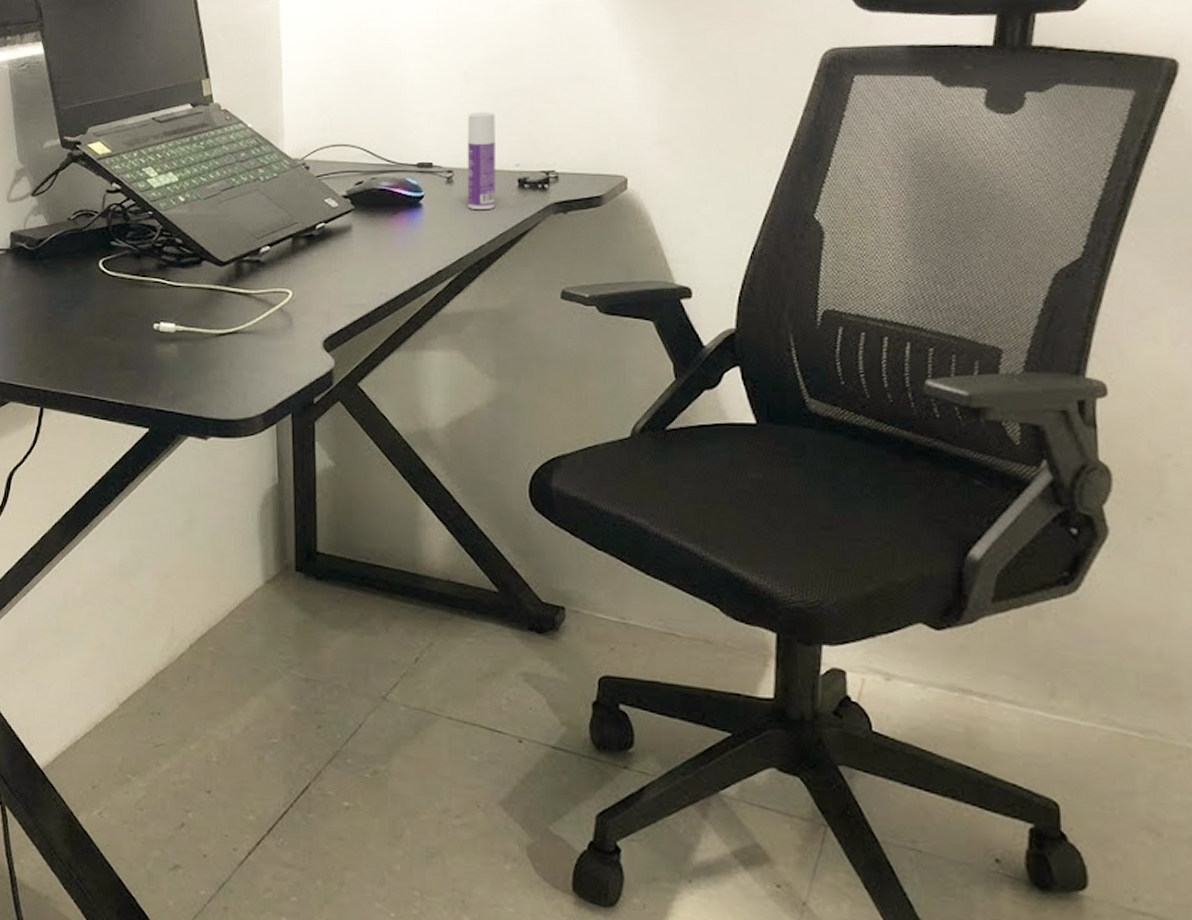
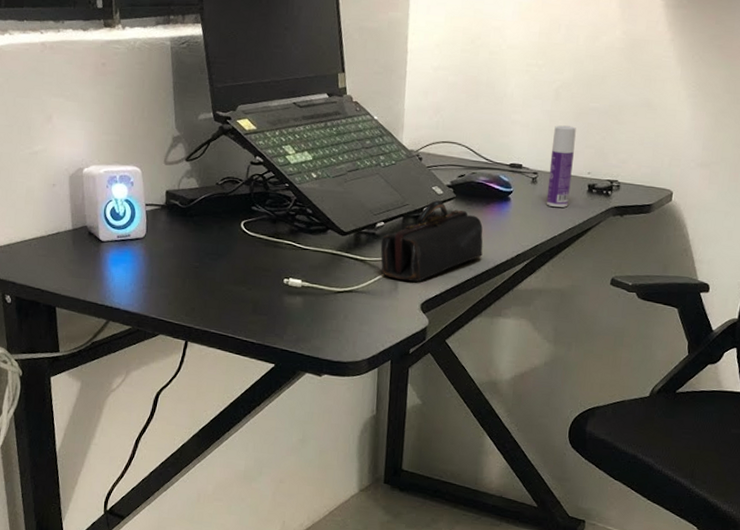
pencil case: none [267,215,394,316] -> present [380,200,483,283]

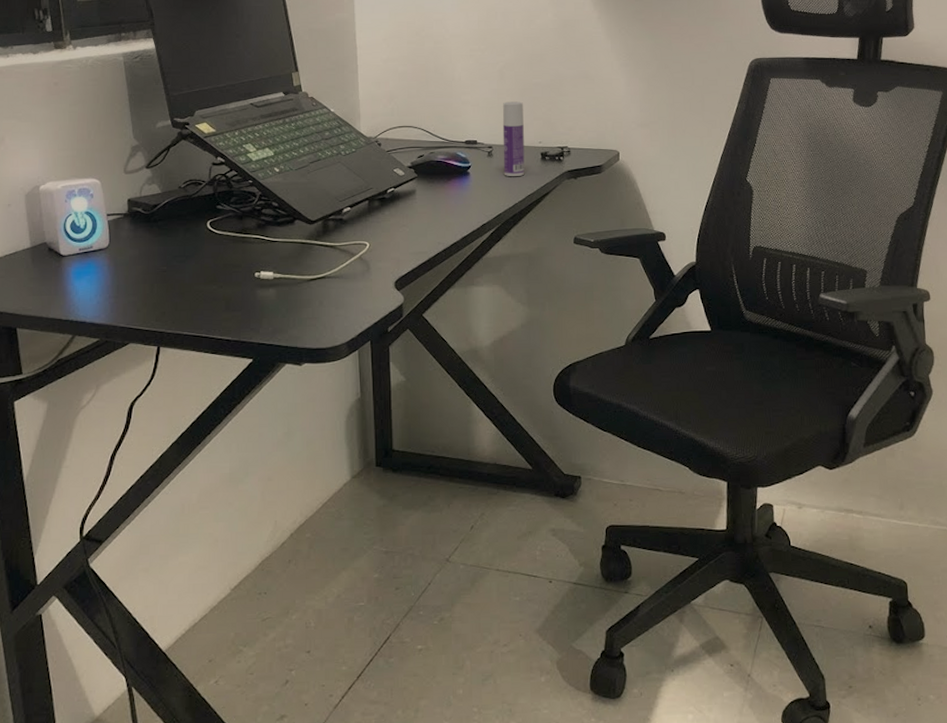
pencil case: present [380,200,483,283] -> none [349,182,449,262]

